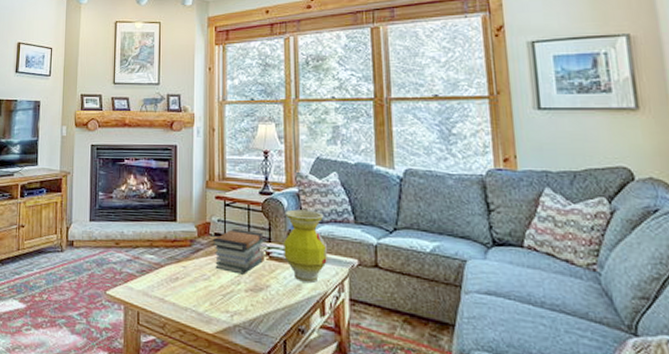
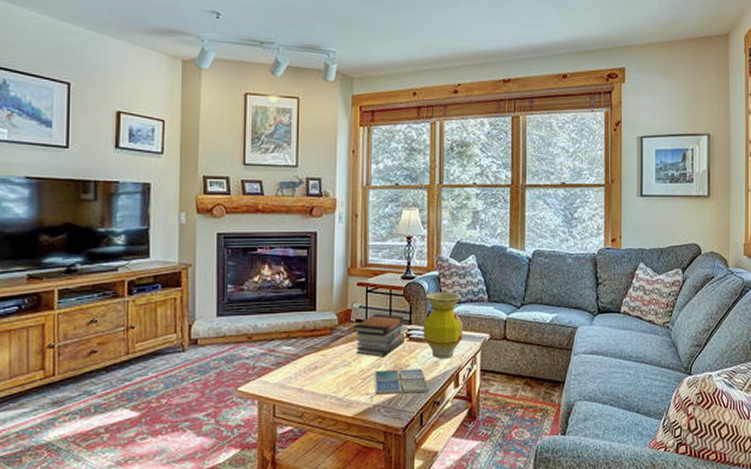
drink coaster: none [235,287,293,317] -> present [375,368,430,395]

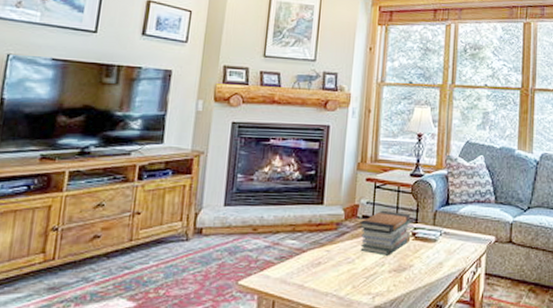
drink coaster: present [375,368,430,395] -> none [377,269,433,295]
vase: present [423,292,463,359] -> none [429,191,469,260]

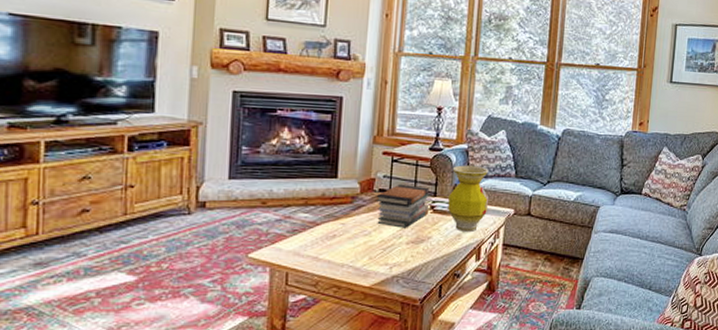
vase: none [429,191,469,260] -> present [448,165,489,232]

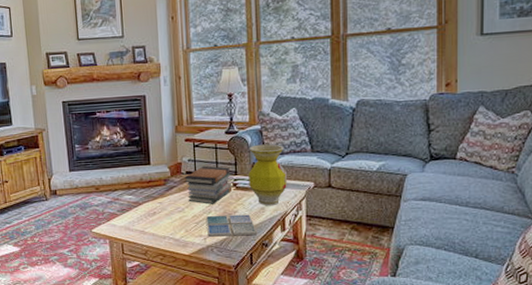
drink coaster: none [394,241,451,265] -> present [206,214,258,237]

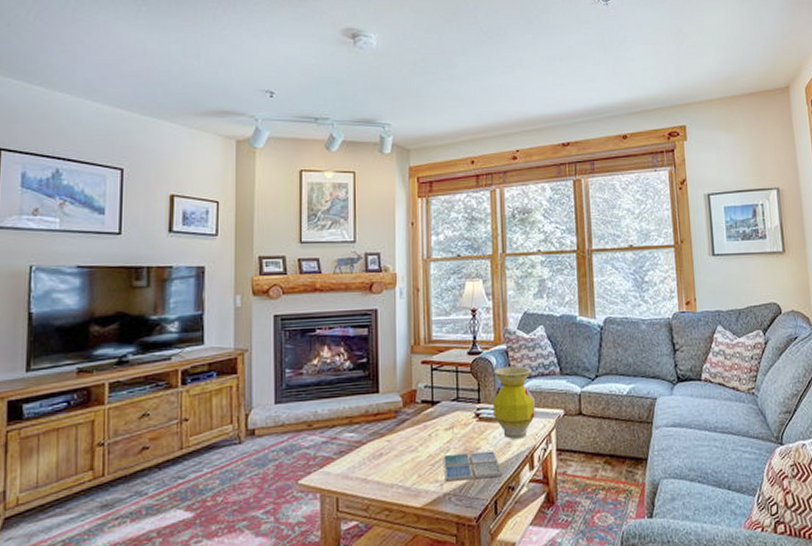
book stack: present [184,165,233,204] -> none [419,392,475,441]

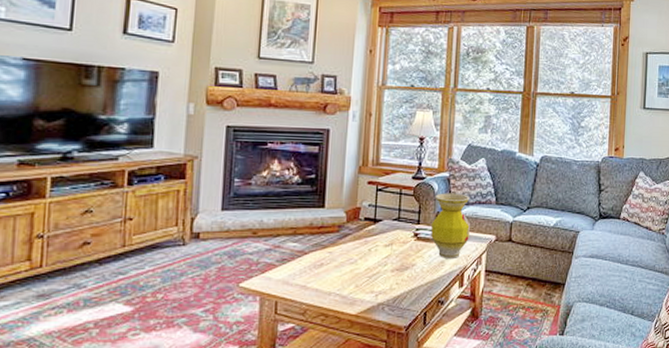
drink coaster: present [444,451,503,482] -> none [380,268,435,293]

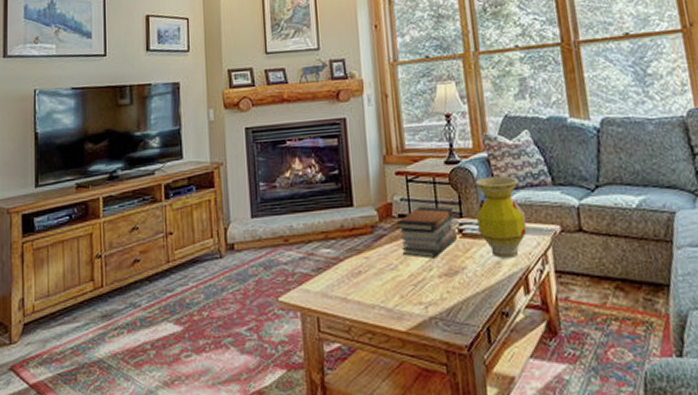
book stack: none [361,212,414,256] -> present [396,206,459,259]

